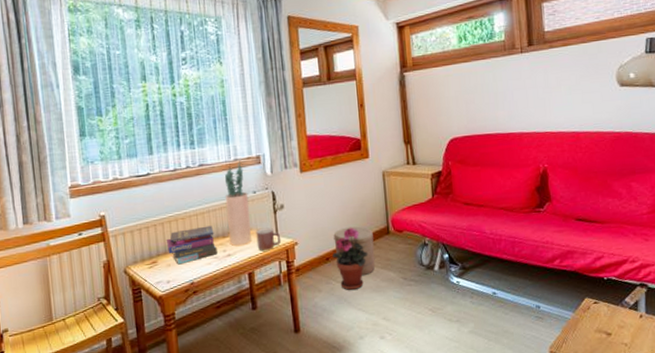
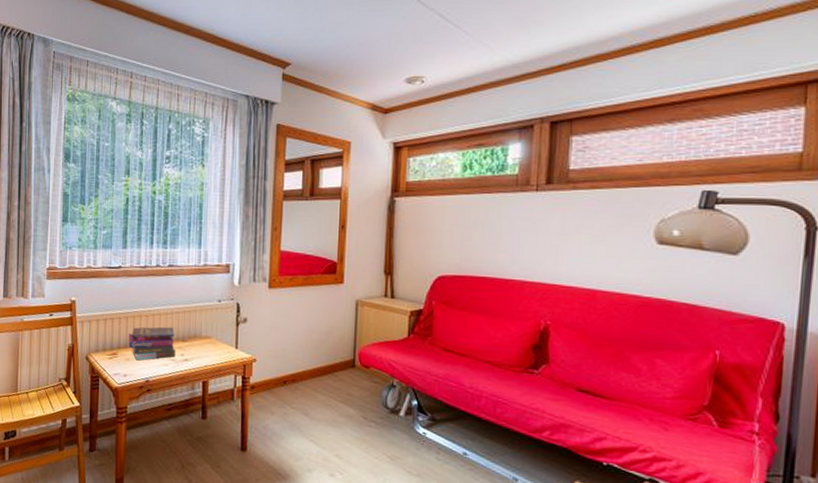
vase: present [224,160,251,247] -> none [188,266,213,353]
mug: present [256,227,281,252] -> none [215,338,239,363]
potted plant: present [332,227,367,290] -> none [291,353,328,419]
basket: present [333,226,375,275] -> none [294,353,337,406]

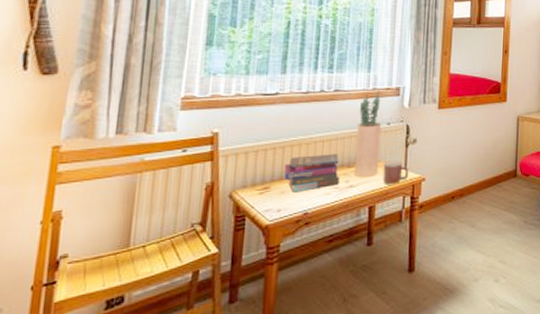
vase: none [188,266,213,353] -> present [354,90,382,178]
mug: none [215,338,239,363] -> present [382,161,408,185]

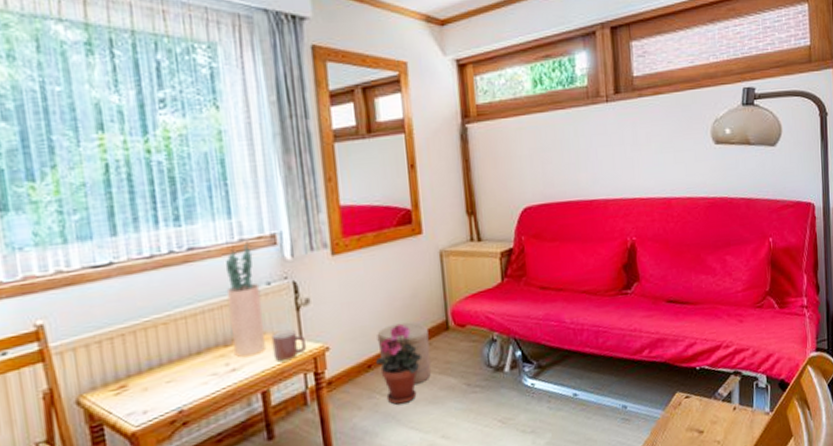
books: present [284,154,340,193] -> none [139,331,217,388]
potted plant: none [458,167,493,230] -> present [376,323,421,405]
basket: none [462,167,501,216] -> present [377,322,431,384]

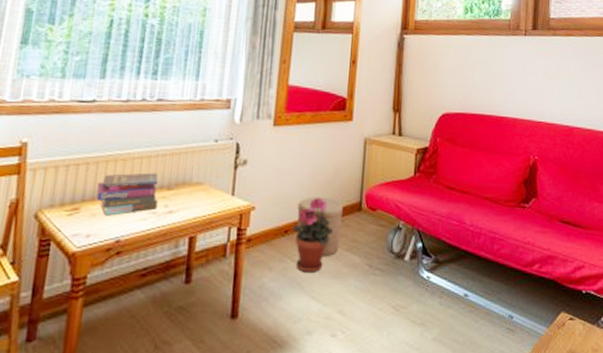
books: none [139,331,217,388] -> present [96,173,159,216]
vase: present [225,240,265,358] -> none [174,101,210,203]
mug: present [271,329,306,362] -> none [206,184,236,213]

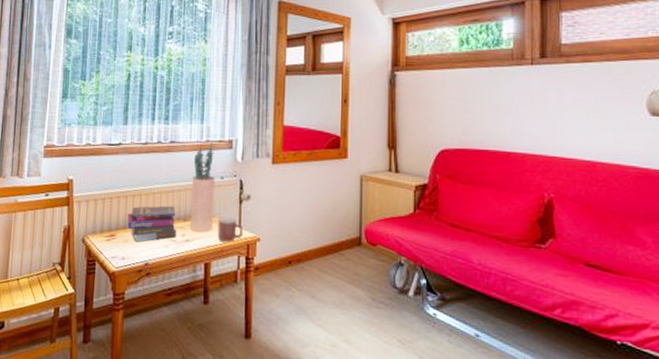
vase: none [174,101,210,203] -> present [189,142,216,233]
mug: none [206,184,236,213] -> present [217,217,242,243]
potted plant: present [293,197,333,272] -> none [296,231,334,302]
basket: present [297,197,343,256] -> none [299,230,343,287]

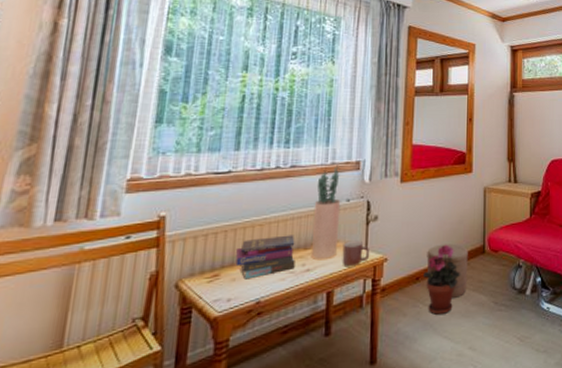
potted plant: none [296,231,334,302] -> present [423,244,460,315]
basket: none [299,230,343,287] -> present [427,243,468,298]

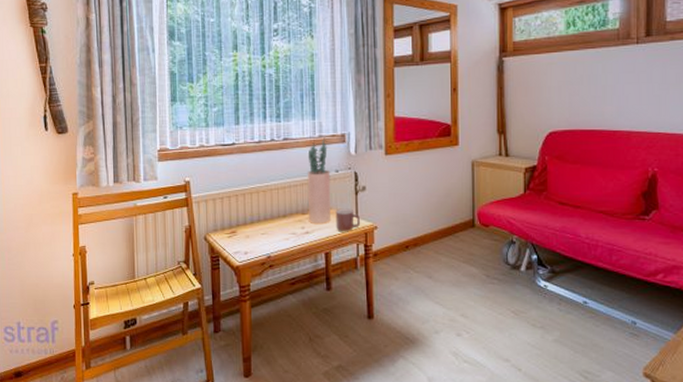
books: present [235,235,295,280] -> none [246,201,296,237]
potted plant: present [423,244,460,315] -> none [413,216,449,281]
basket: present [427,243,468,298] -> none [415,216,457,267]

